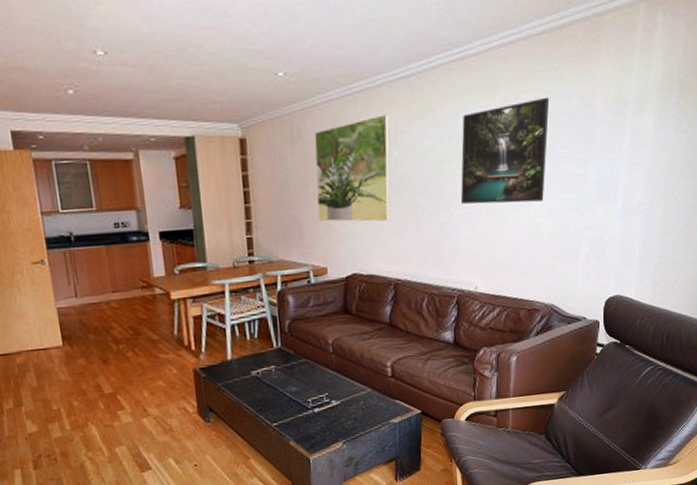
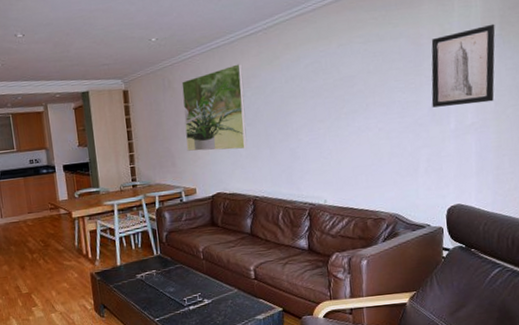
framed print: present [461,97,550,204] -> none [304,39,382,132]
wall art: none [600,89,674,183] -> present [431,24,495,108]

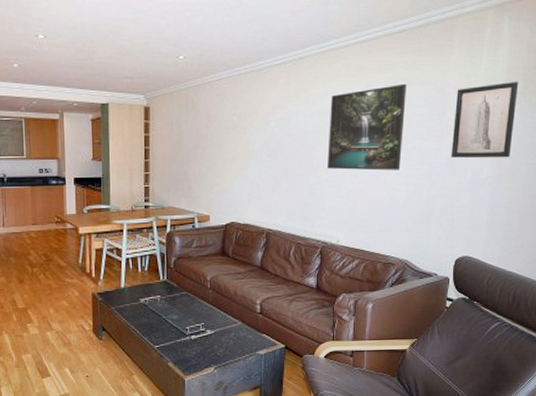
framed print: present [181,64,247,151] -> none [204,93,268,180]
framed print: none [304,39,382,132] -> present [328,83,407,171]

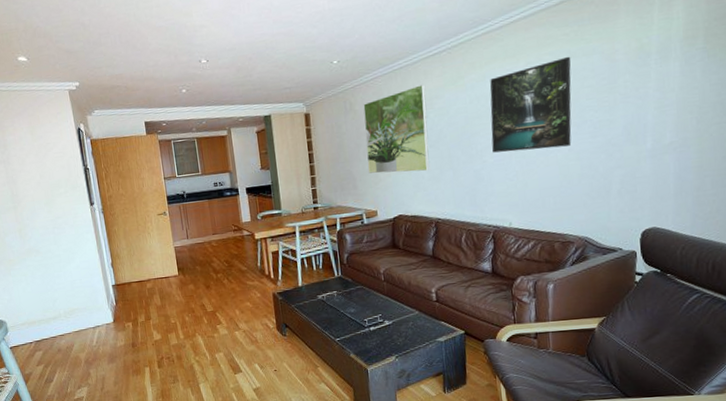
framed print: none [204,93,268,180] -> present [363,85,430,174]
wall art: present [451,81,519,159] -> none [626,36,699,127]

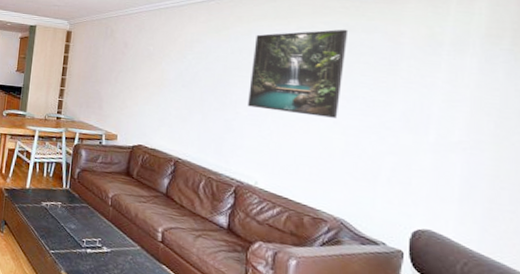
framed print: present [363,85,430,174] -> none [116,27,187,109]

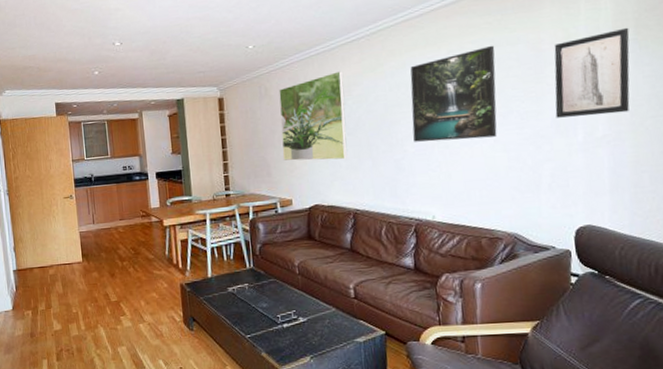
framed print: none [116,27,187,109] -> present [279,71,348,161]
wall art: none [406,36,505,123] -> present [554,27,630,118]

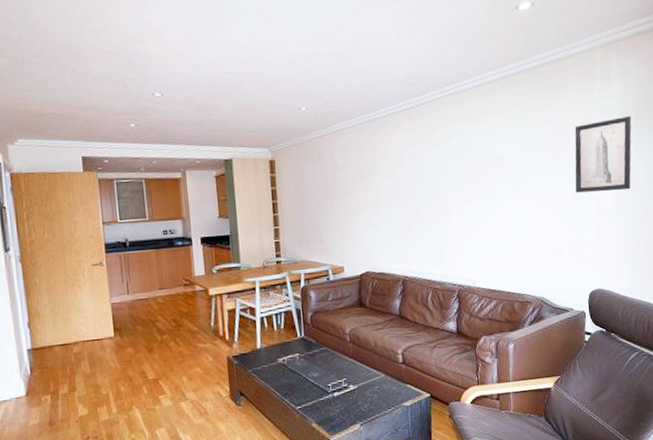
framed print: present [279,71,348,161] -> none [331,139,397,228]
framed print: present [410,45,498,142] -> none [455,123,529,212]

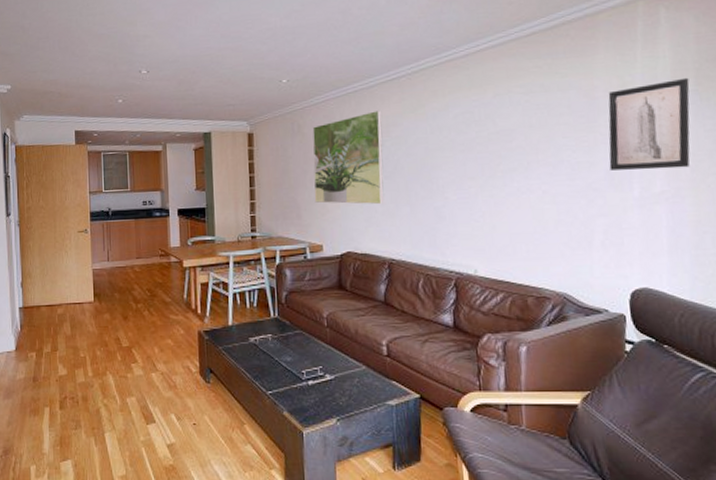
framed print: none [331,139,397,228] -> present [312,110,384,205]

